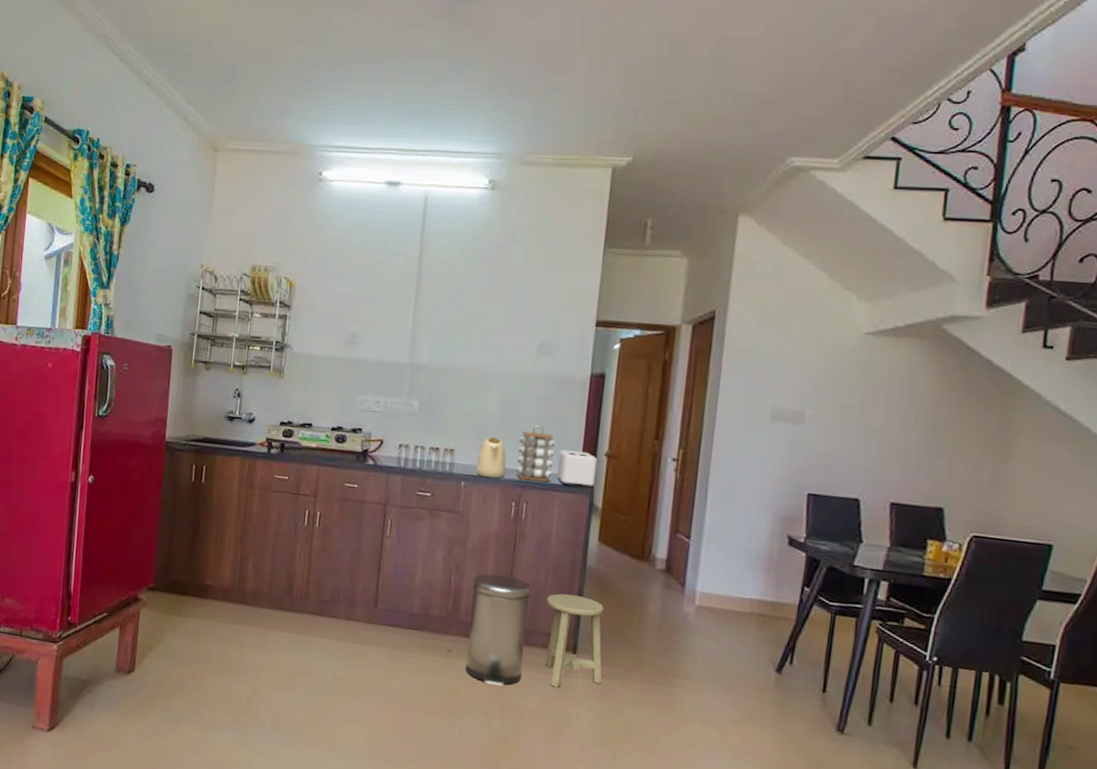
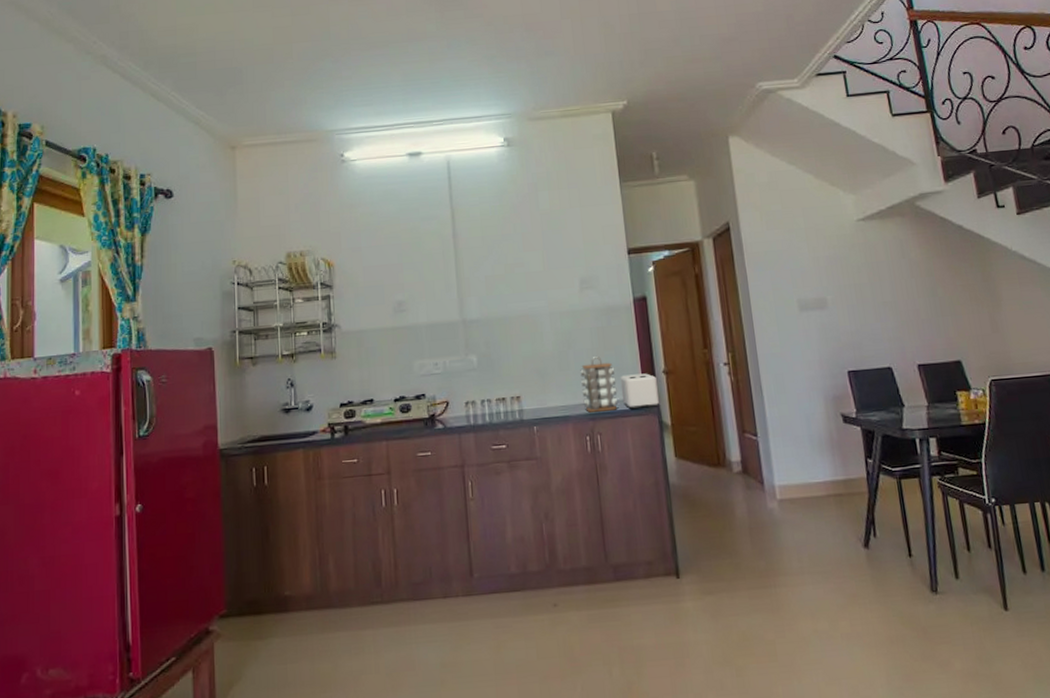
pedal bin: present [466,574,531,687] -> none [564,512,632,632]
kettle: present [475,436,507,479] -> none [544,376,575,418]
stool: present [545,593,604,688] -> none [639,516,711,617]

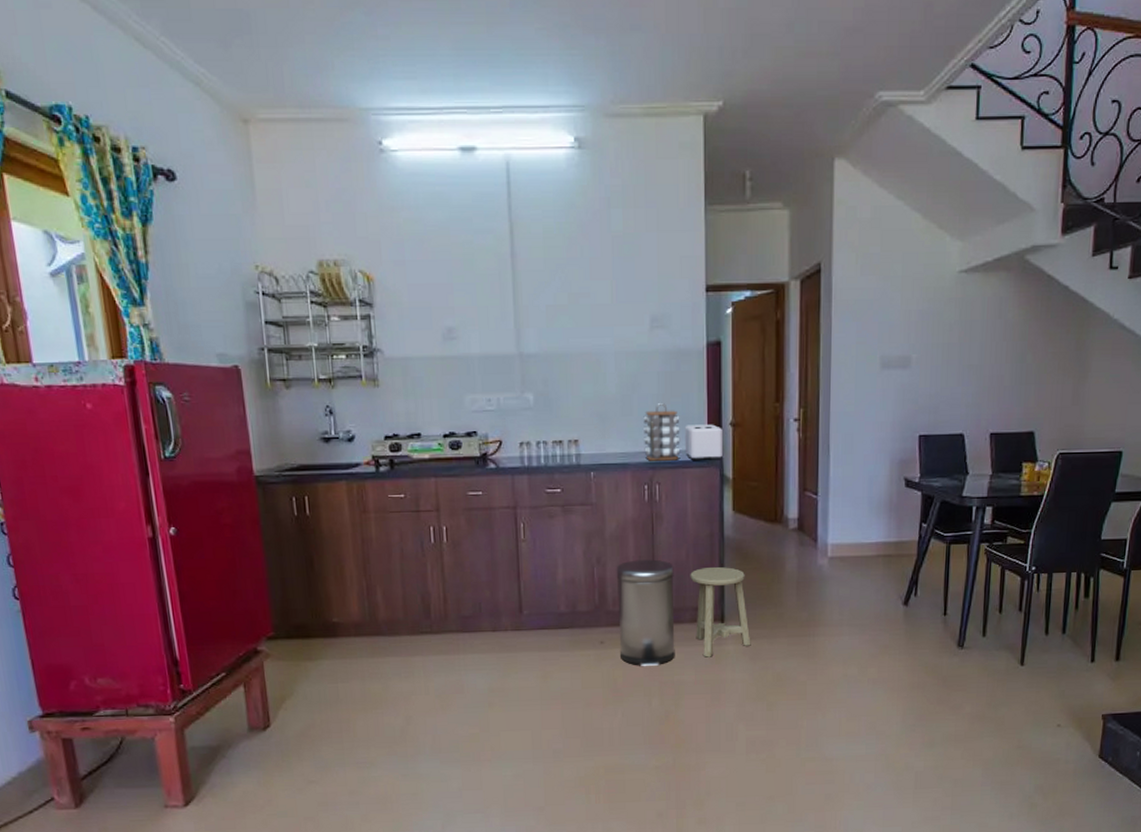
pedal bin: none [564,512,632,632] -> present [616,559,675,667]
stool: none [639,516,711,617] -> present [690,566,751,658]

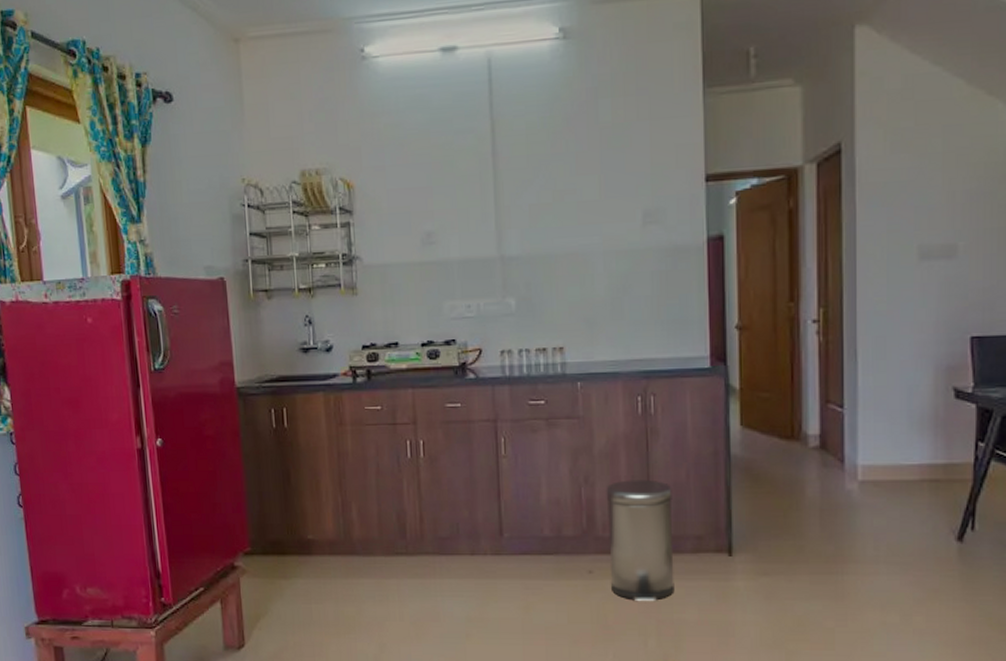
spice rack: present [643,403,681,462] -> none [636,305,679,371]
toaster: present [684,424,722,461] -> none [683,328,727,370]
stool: present [690,566,751,658] -> none [691,489,765,594]

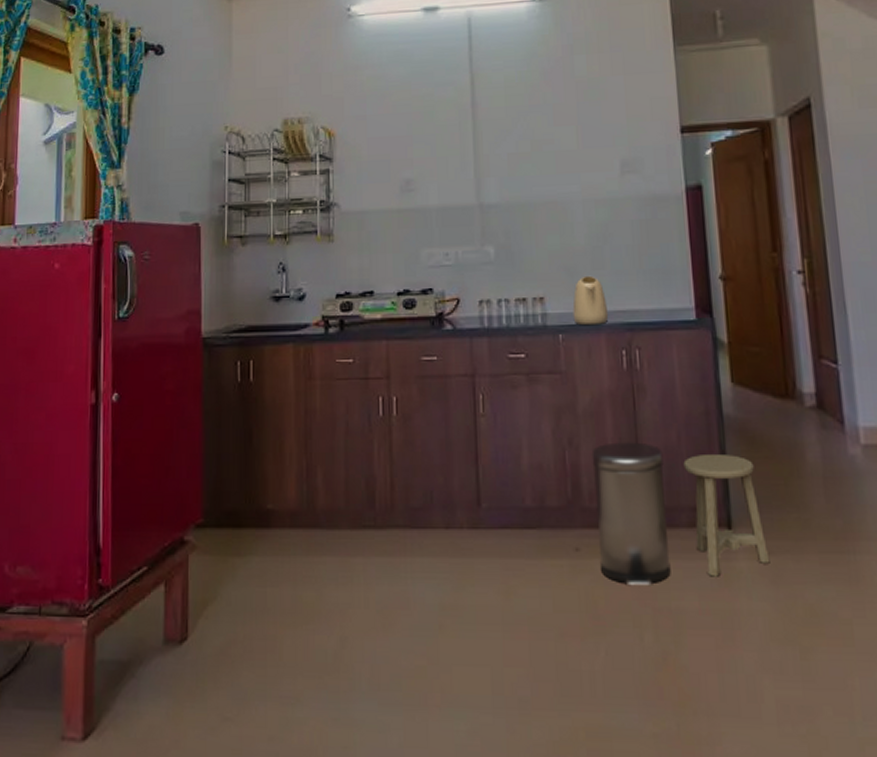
kettle: none [591,326,626,374] -> present [572,275,609,326]
stool: none [691,489,765,594] -> present [683,453,770,577]

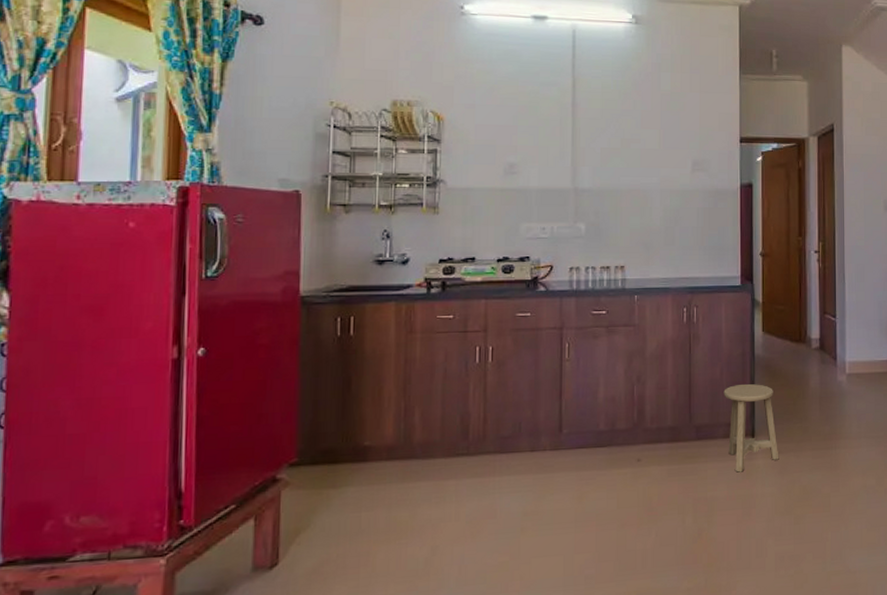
kettle: present [572,275,609,326] -> none [647,250,675,289]
pedal bin: present [591,442,671,587] -> none [655,377,709,484]

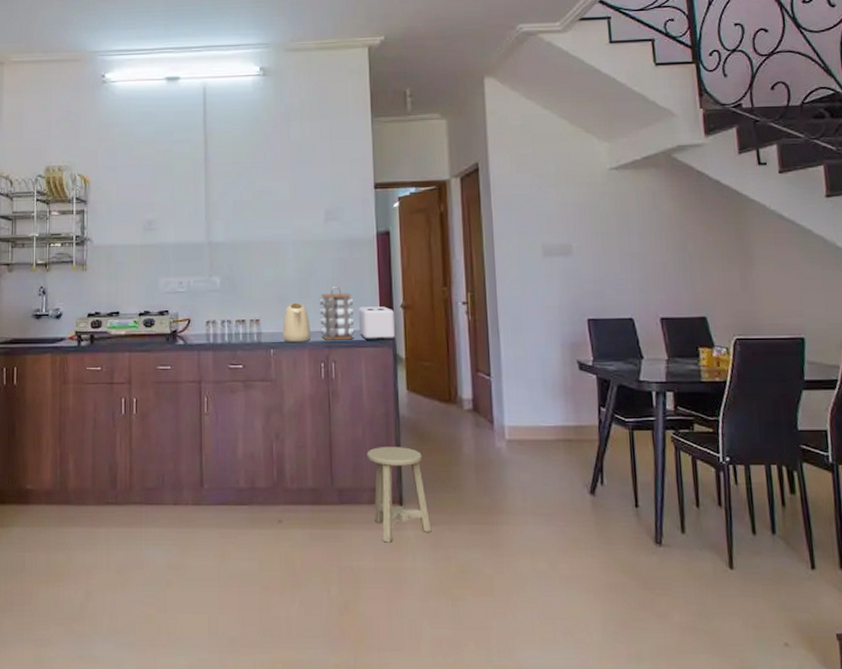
kettle: none [647,250,675,289] -> present [282,302,312,343]
spice rack: none [684,235,717,287] -> present [319,287,355,341]
toaster: none [720,254,753,287] -> present [358,306,395,341]

